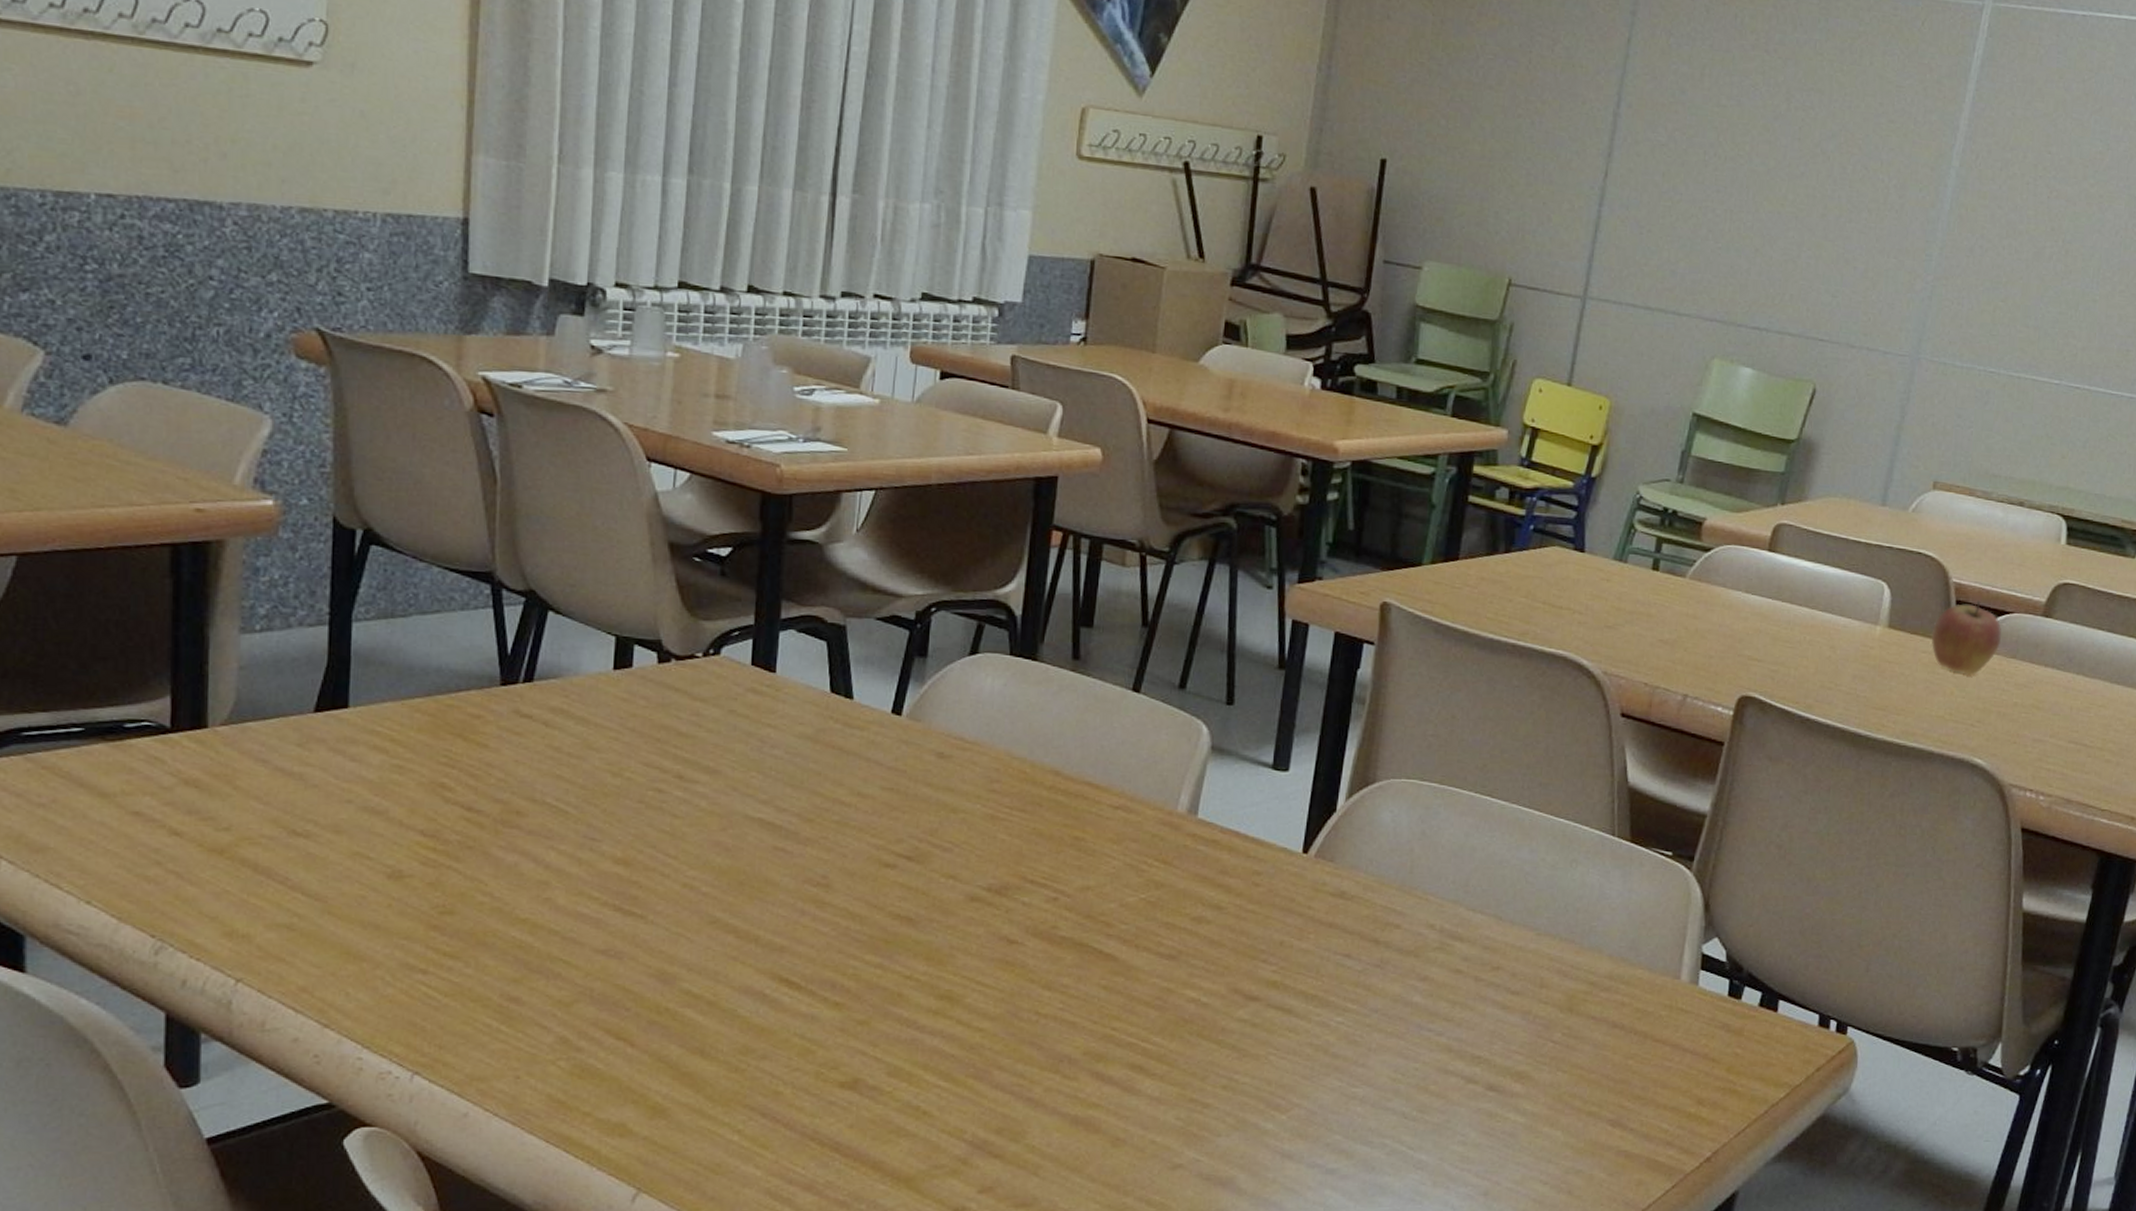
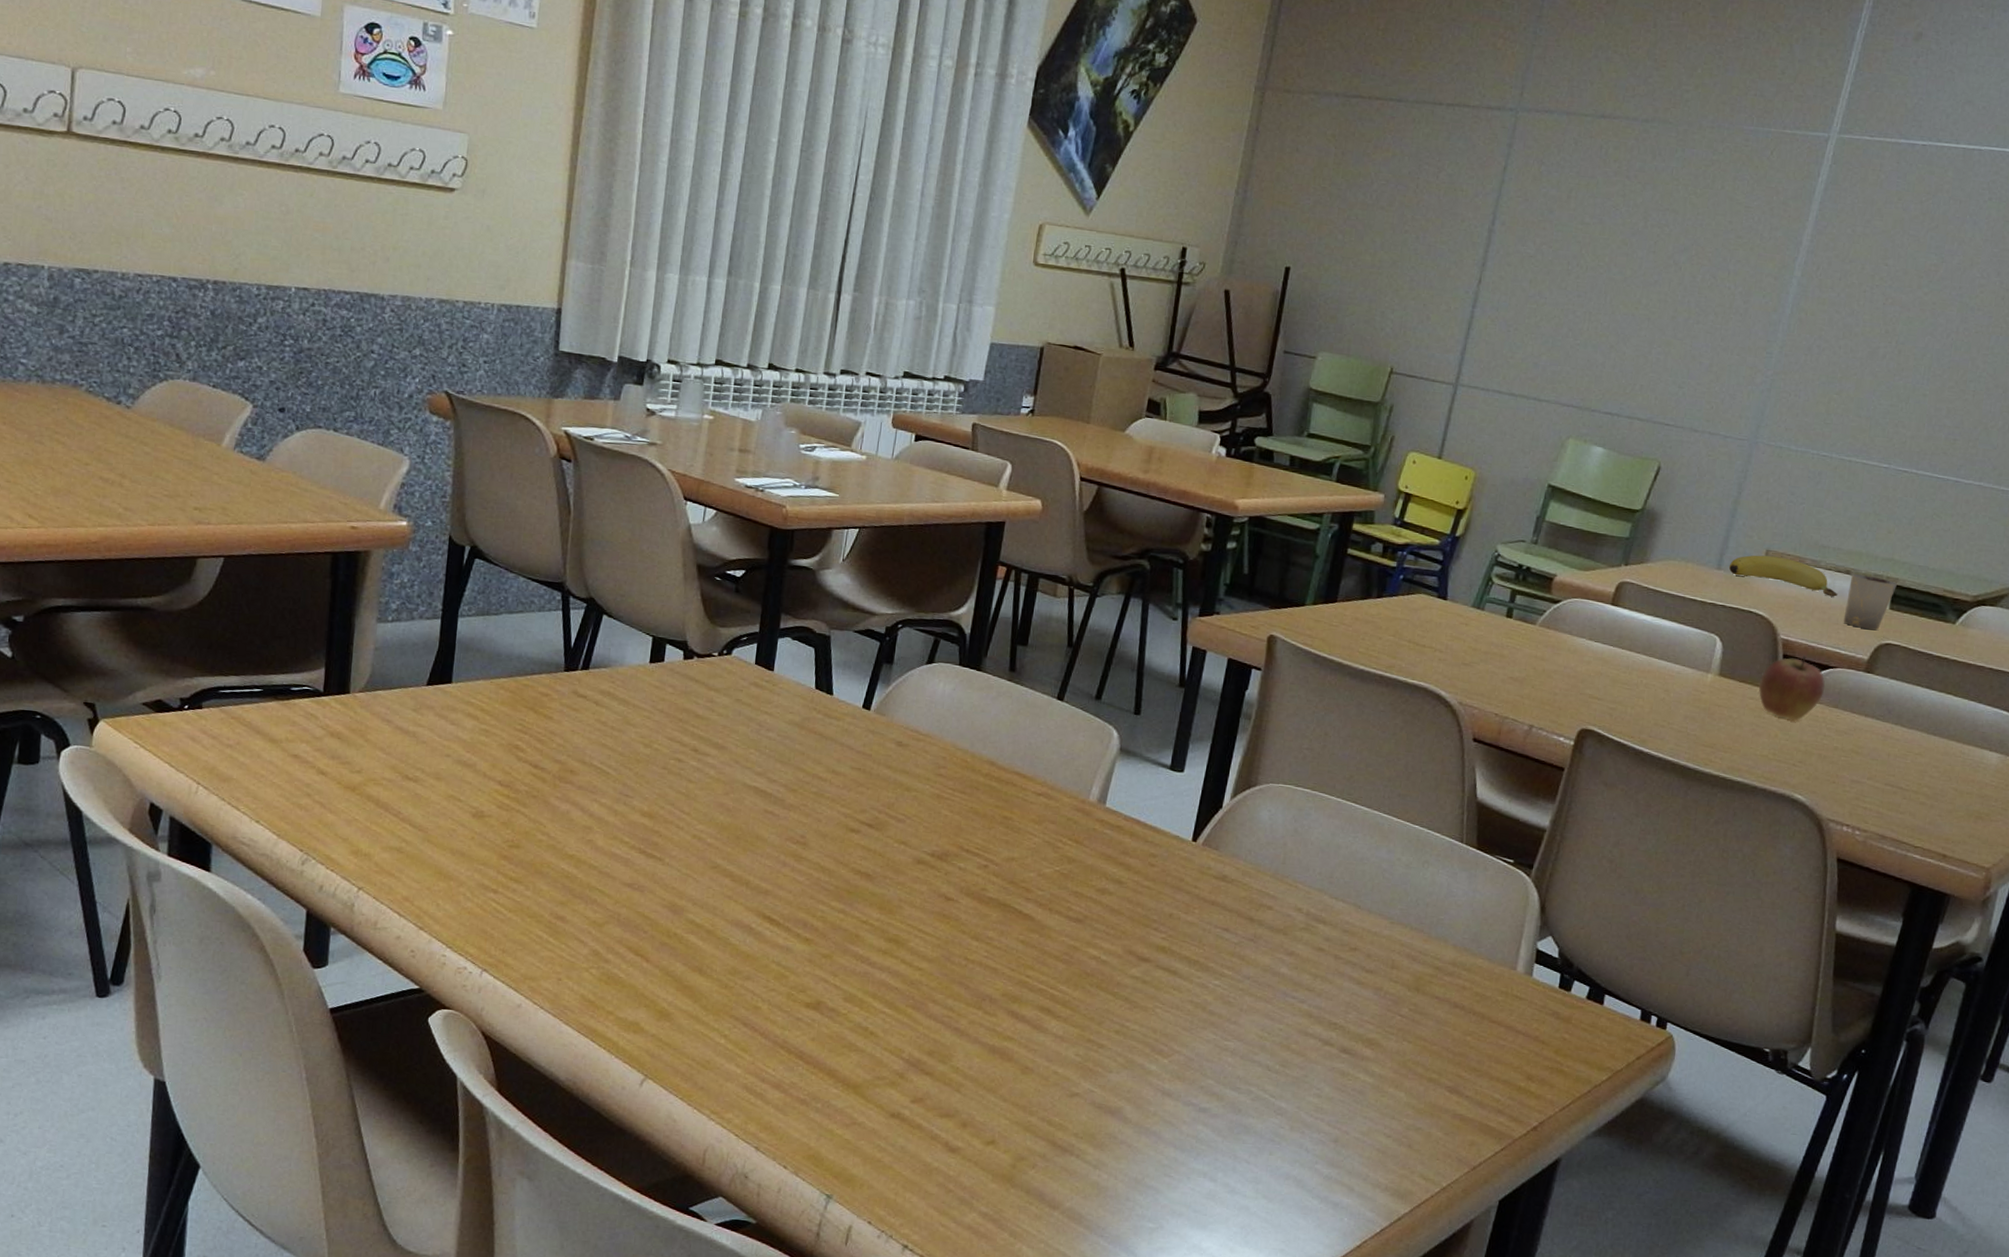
banana: none [1894,487,2012,533] -> present [1728,555,1838,597]
cup: none [2018,506,2074,569] -> present [1843,574,1898,631]

